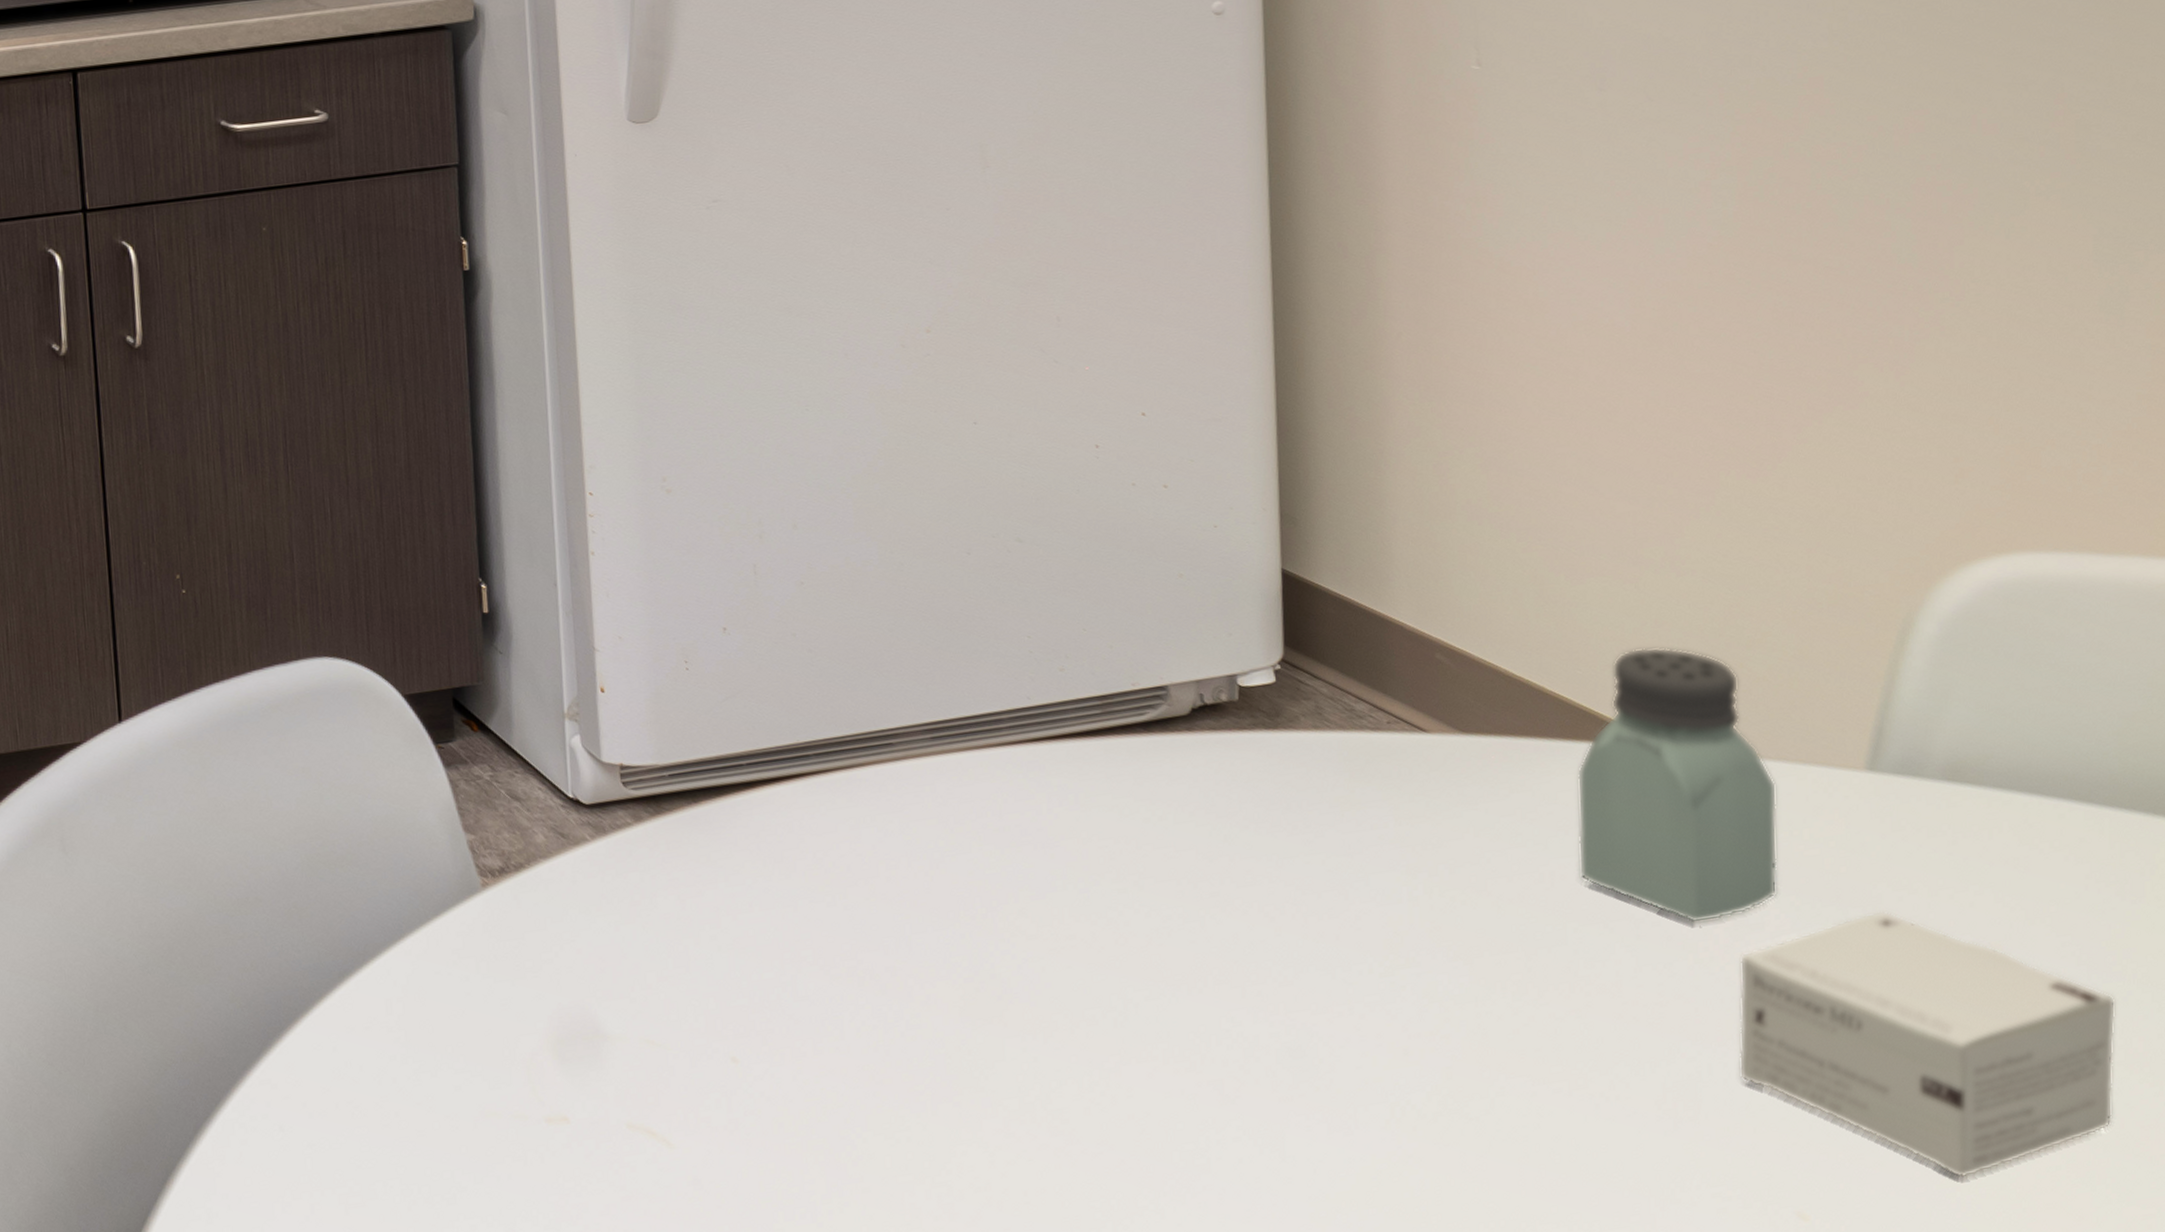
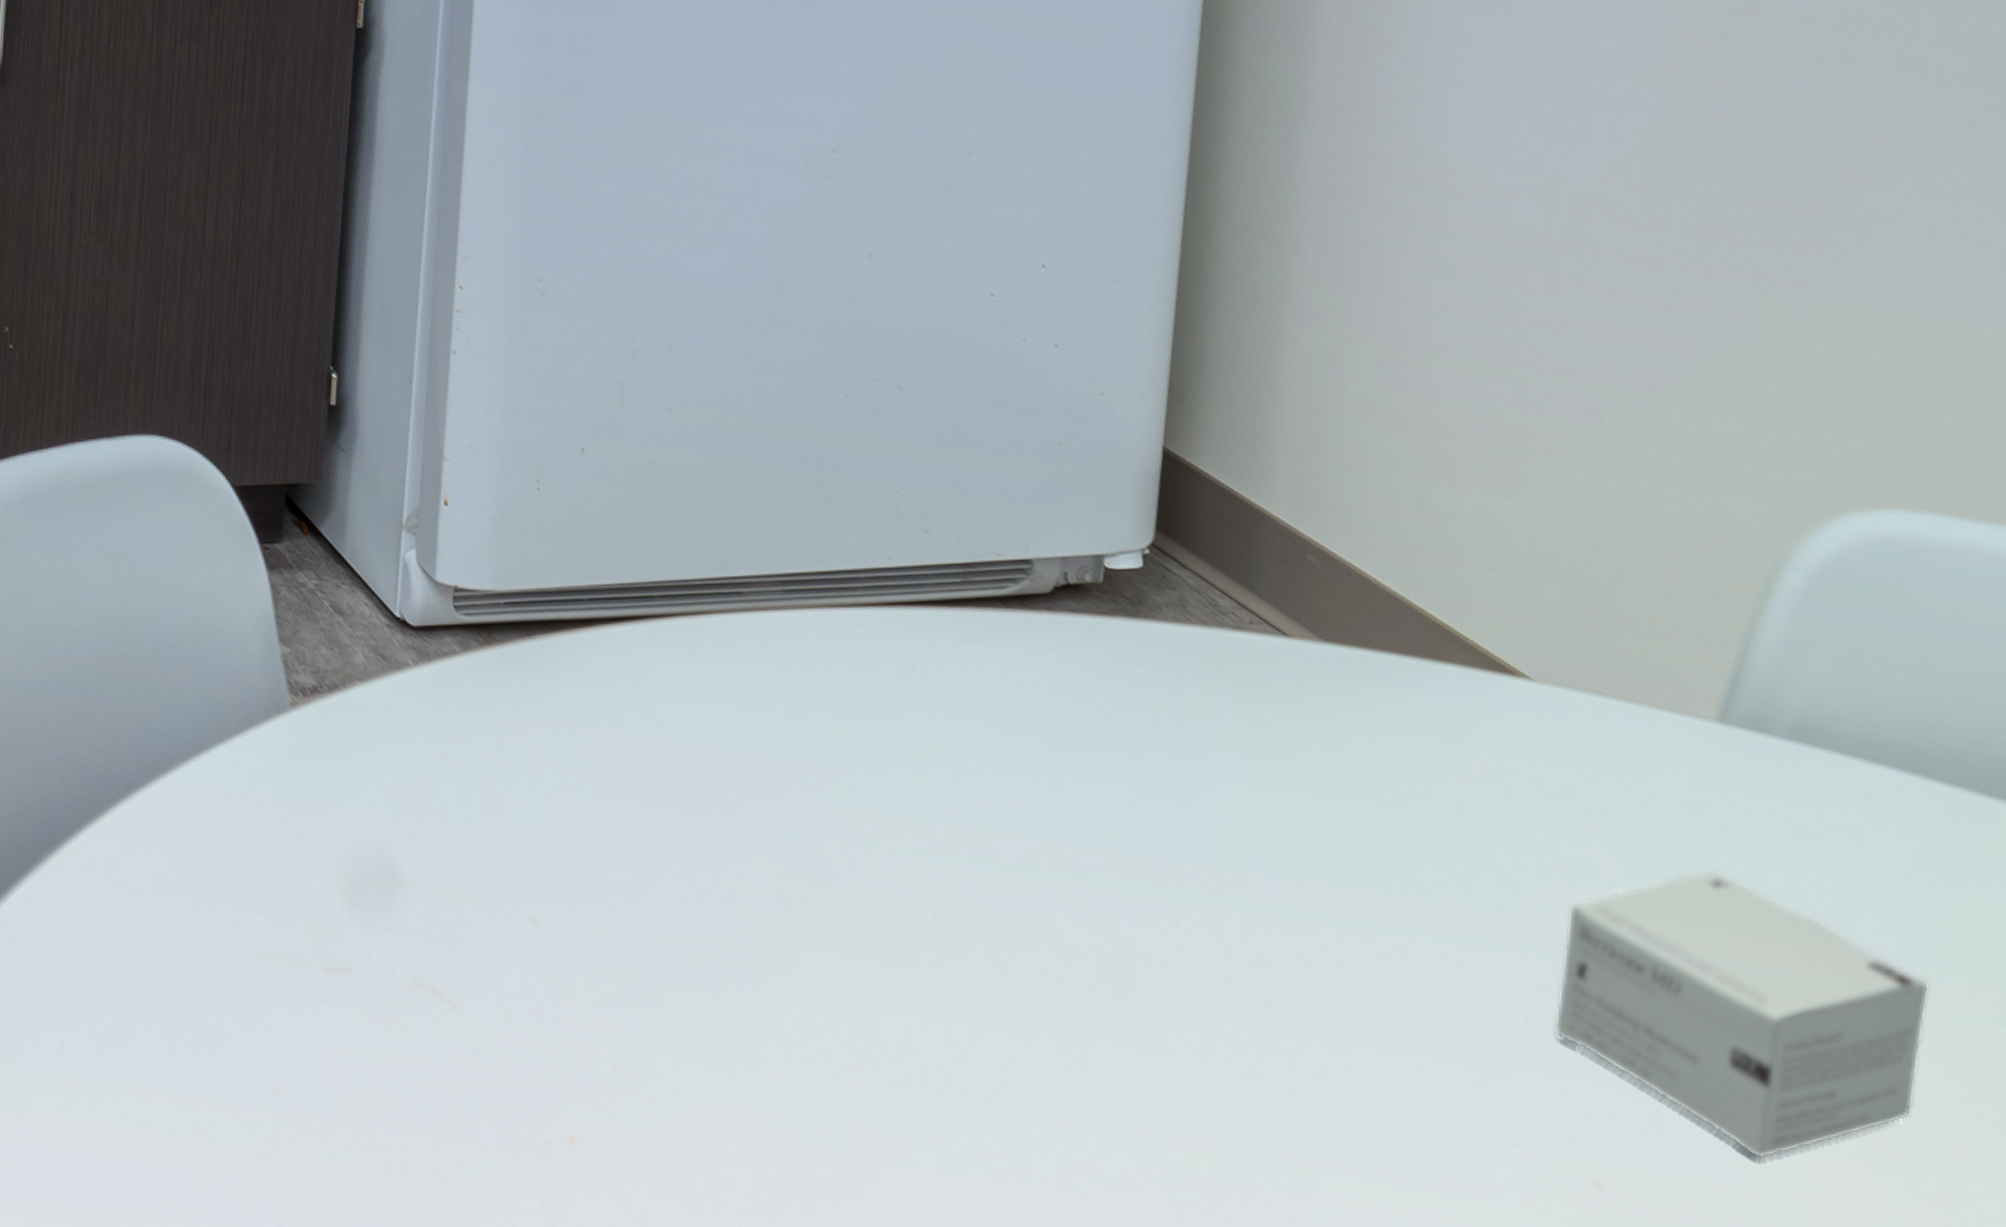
saltshaker: present [1577,647,1778,924] -> none [1421,569,1628,867]

